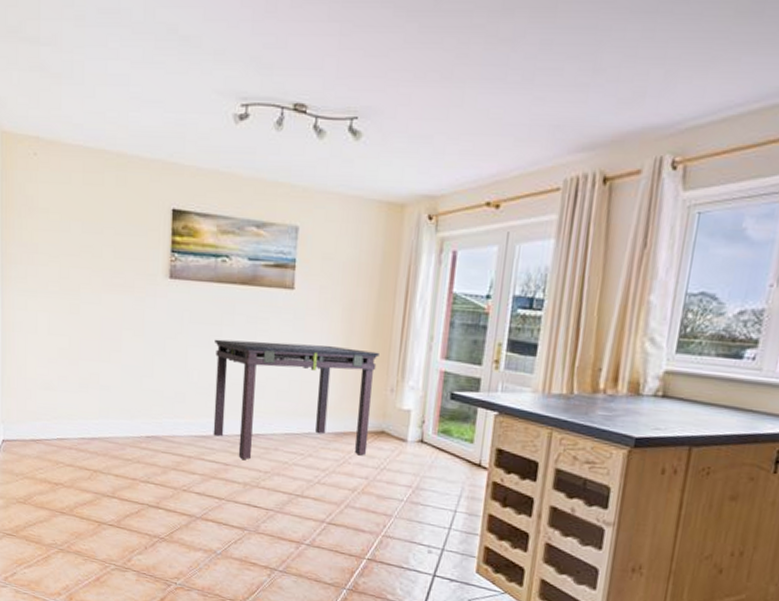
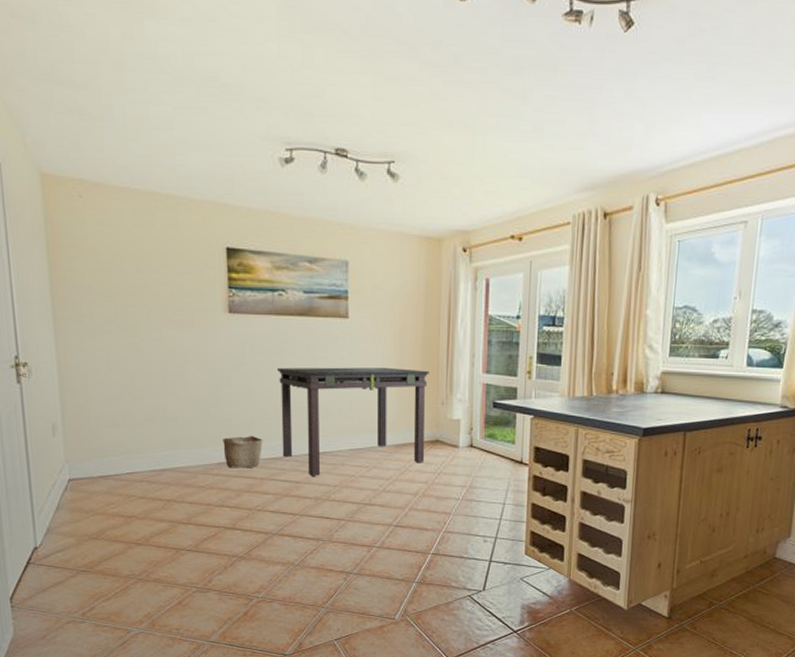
basket: none [153,409,194,445] -> present [223,435,263,469]

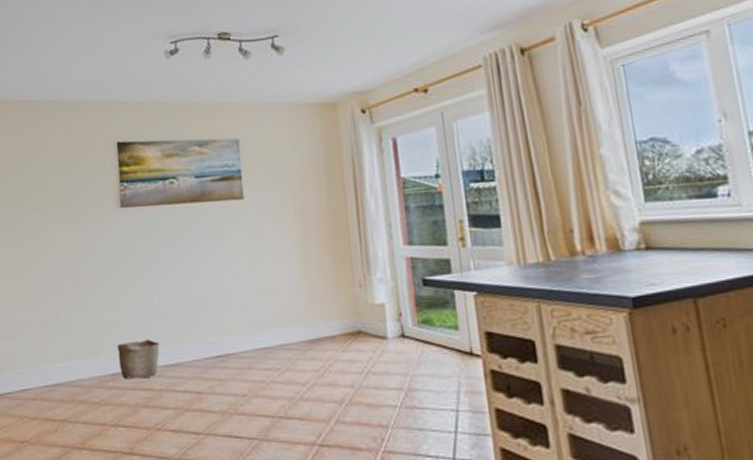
dining table: present [277,367,429,476] -> none [172,248,347,384]

